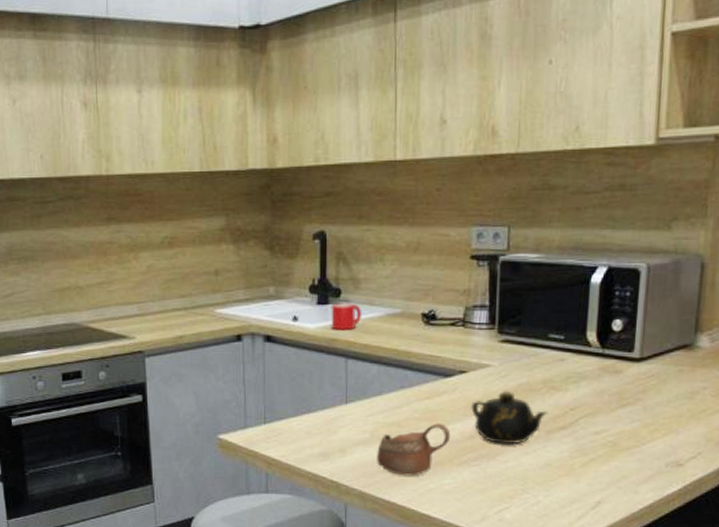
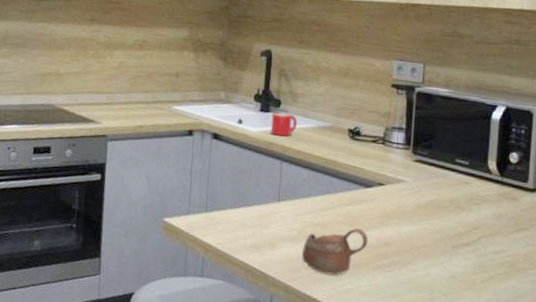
teapot: present [471,390,549,445] -> none [387,205,454,256]

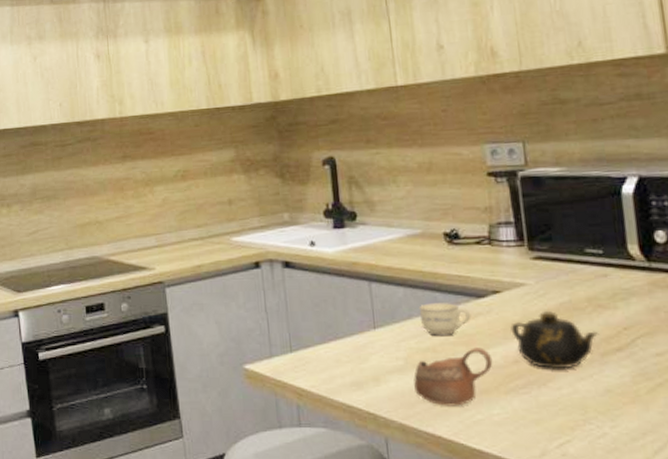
mug: present [270,112,298,137] -> none [348,226,381,254]
cup: none [317,186,358,215] -> present [418,303,471,336]
teapot: none [387,205,454,256] -> present [510,310,600,369]

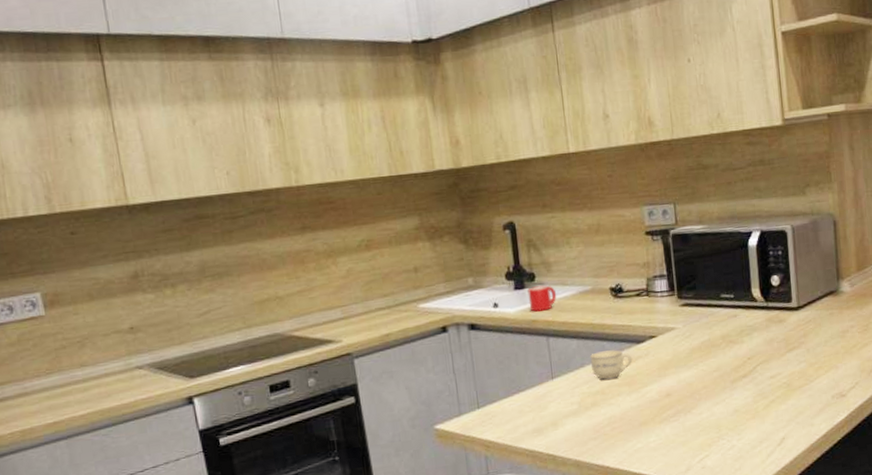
mug: none [348,226,381,254] -> present [527,285,557,312]
cup: present [414,347,493,406] -> none [586,386,650,440]
teapot: present [510,310,600,369] -> none [664,349,731,398]

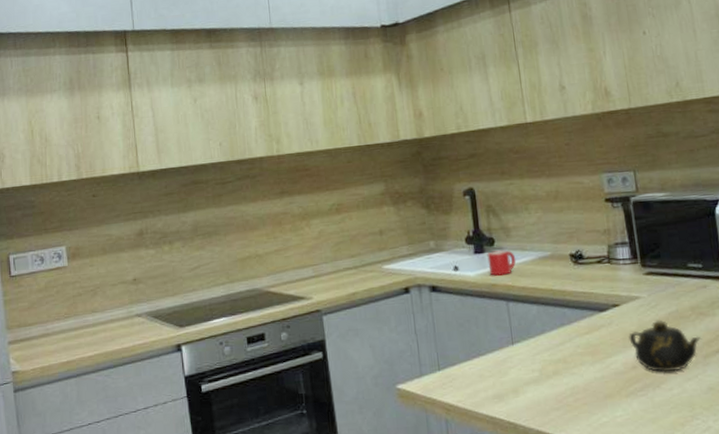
cup: present [589,350,633,380] -> none [550,317,596,348]
teapot: none [664,349,731,398] -> present [629,319,702,372]

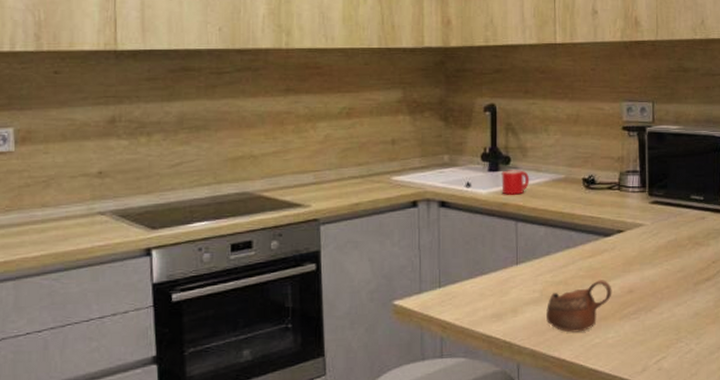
cup: none [548,356,615,412] -> present [546,280,612,333]
teapot: present [629,319,702,372] -> none [629,247,695,297]

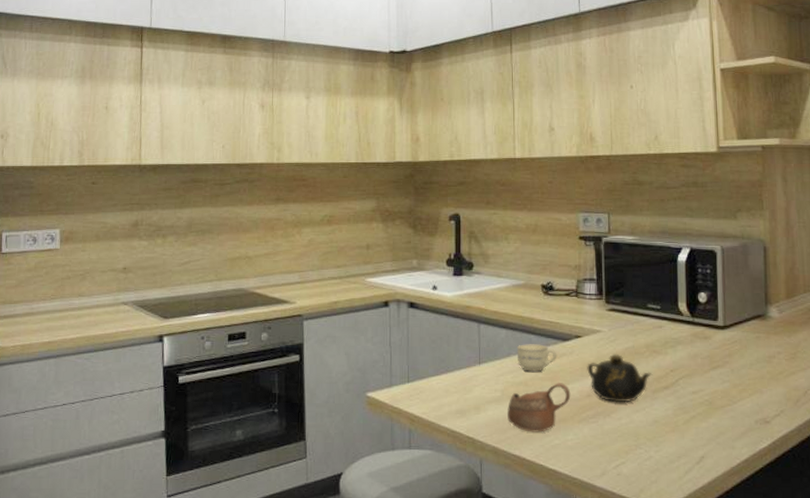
mug: present [501,170,530,195] -> none [465,275,492,298]
cup: none [556,241,599,270] -> present [516,344,557,372]
teapot: none [629,247,695,297] -> present [587,353,653,403]

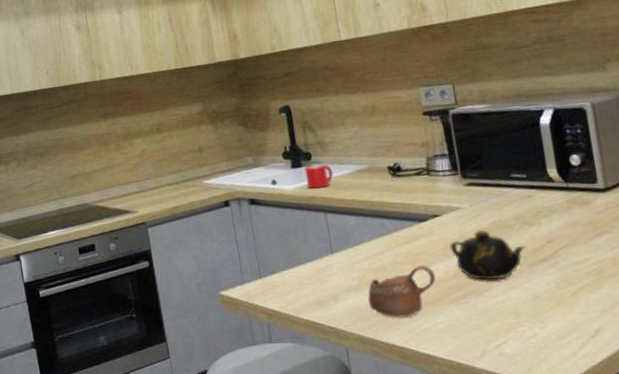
mug: none [465,275,492,298] -> present [304,164,334,189]
cup: present [516,344,557,372] -> none [369,228,415,257]

